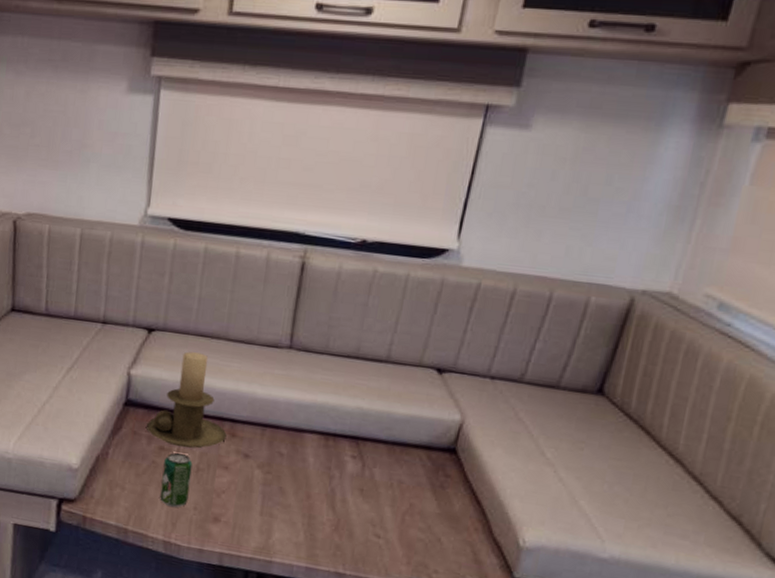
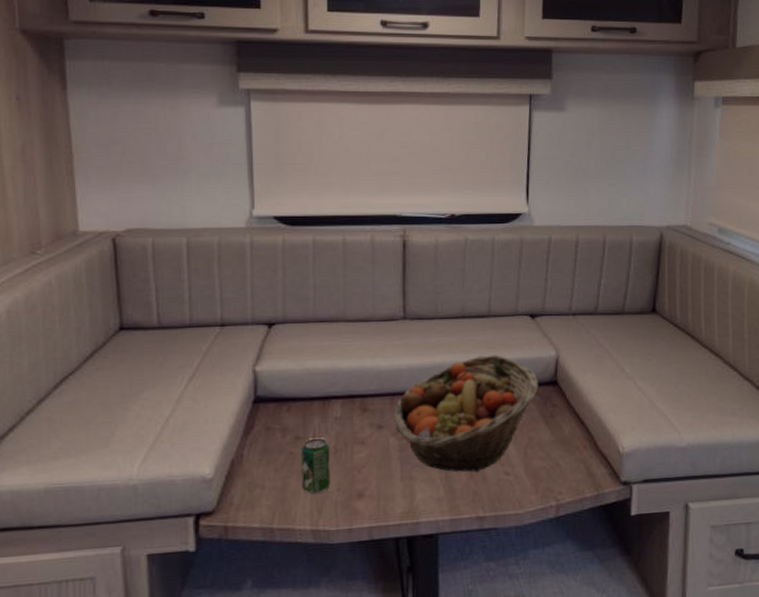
candle holder: present [146,351,227,449] -> none [279,338,359,433]
fruit basket: none [262,403,433,527] -> present [394,354,538,472]

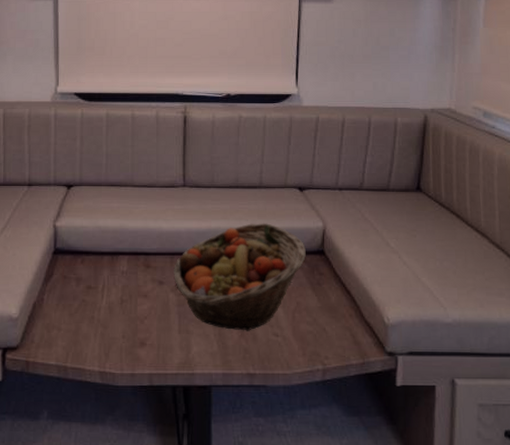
beverage can: present [301,438,330,495] -> none [92,289,117,340]

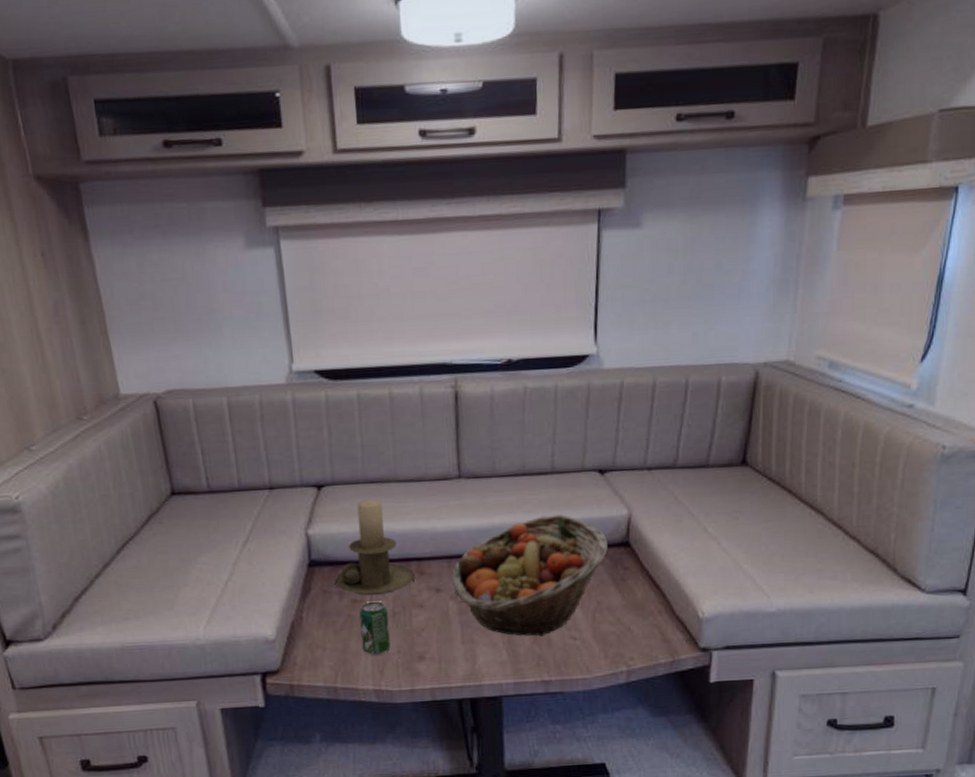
candle holder: none [75,200,142,284] -> present [335,500,416,596]
beverage can: none [92,289,117,340] -> present [359,601,391,656]

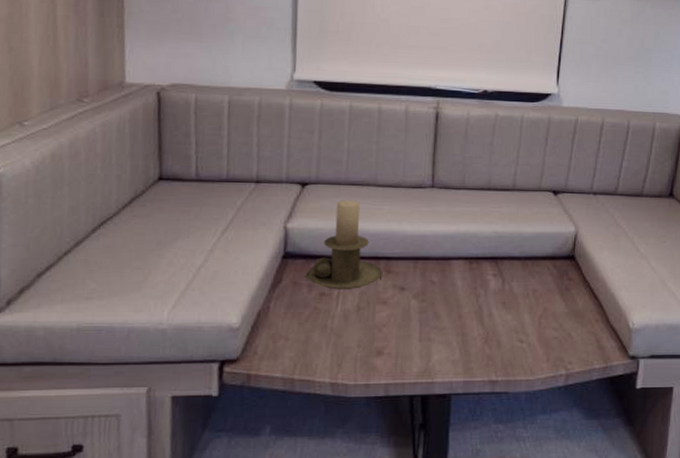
beverage can: present [359,601,391,656] -> none [324,295,353,349]
fruit basket: present [452,513,608,637] -> none [416,226,556,338]

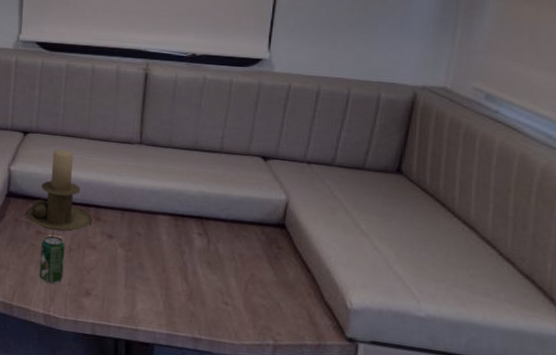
beverage can: none [324,295,353,349] -> present [39,235,65,284]

